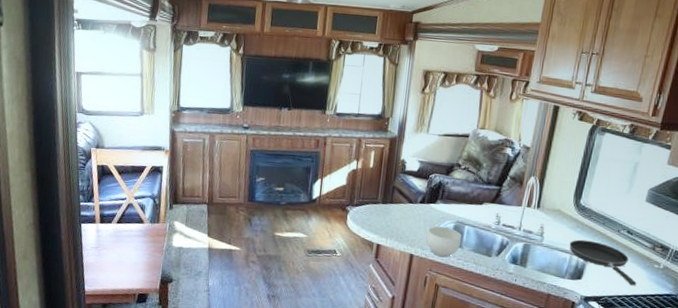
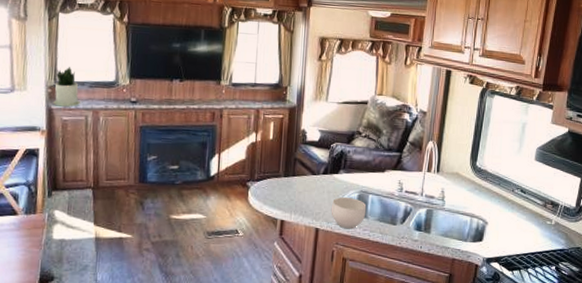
planter: none [176,94,199,131] -> present [53,67,80,108]
frying pan: present [569,239,637,285] -> none [469,201,533,243]

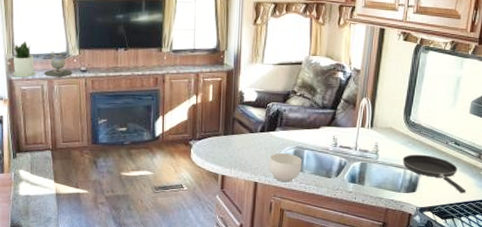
decorative vase: none [89,79,121,109] -> present [44,51,72,78]
frying pan: none [469,201,533,243] -> present [402,154,466,193]

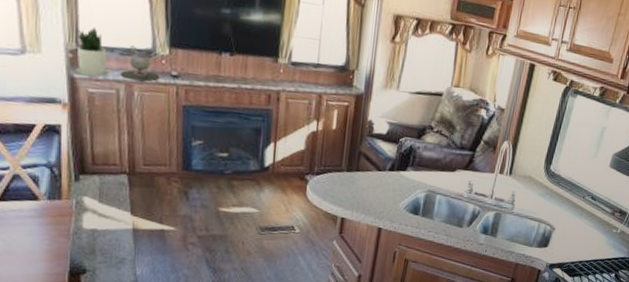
bowl: present [268,153,302,183] -> none [395,196,433,230]
frying pan: present [402,154,466,193] -> none [538,206,597,250]

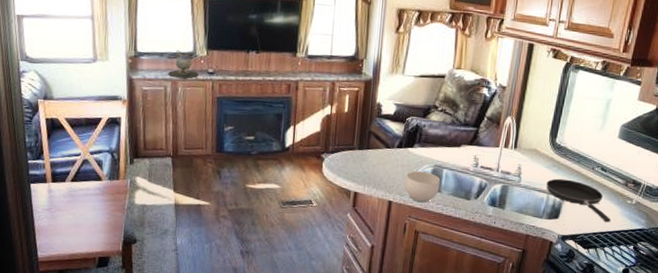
planter: present [75,28,110,78] -> none [133,38,159,78]
bowl: none [395,196,433,230] -> present [404,171,441,203]
frying pan: none [538,206,597,250] -> present [546,178,611,222]

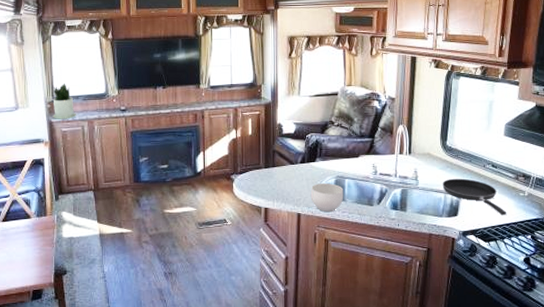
planter: none [133,38,159,78] -> present [51,83,76,120]
decorative vase: present [168,50,199,79] -> none [84,92,112,118]

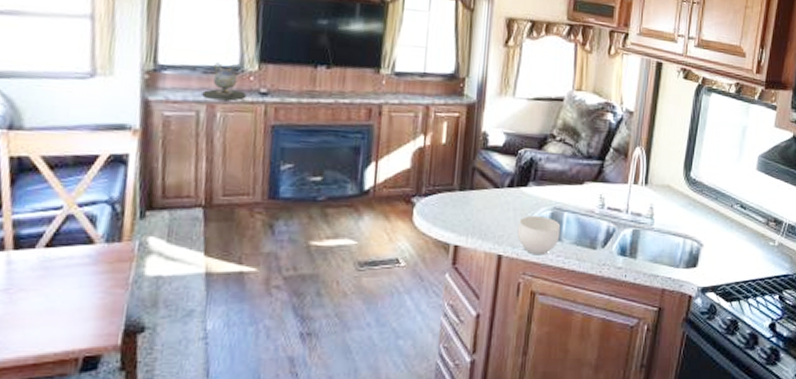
planter: present [51,83,76,120] -> none [151,46,190,100]
decorative vase: none [84,92,112,118] -> present [202,63,247,102]
frying pan: present [442,178,507,215] -> none [682,219,754,268]

